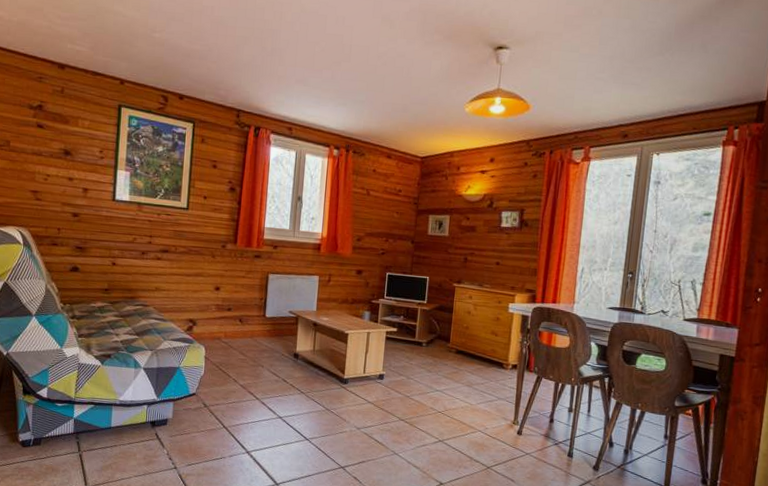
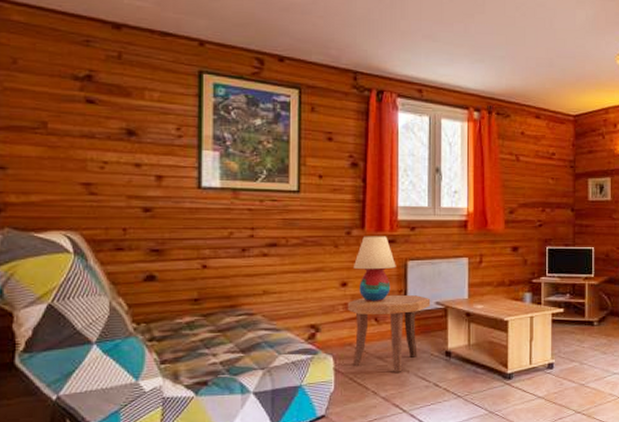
side table: none [218,301,286,366] -> present [347,294,431,372]
table lamp: none [225,250,260,306] -> present [353,236,396,303]

